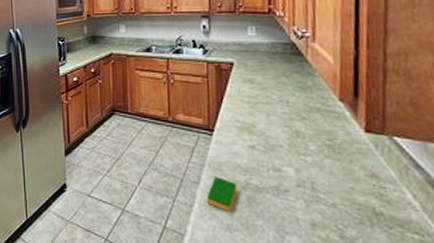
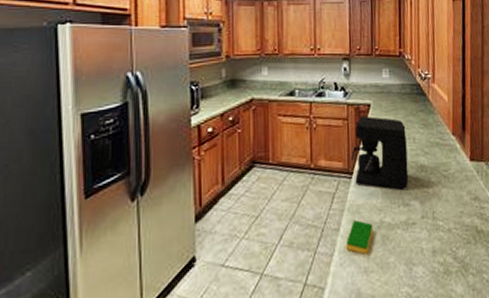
coffee maker: none [212,74,280,155] -> present [351,115,409,191]

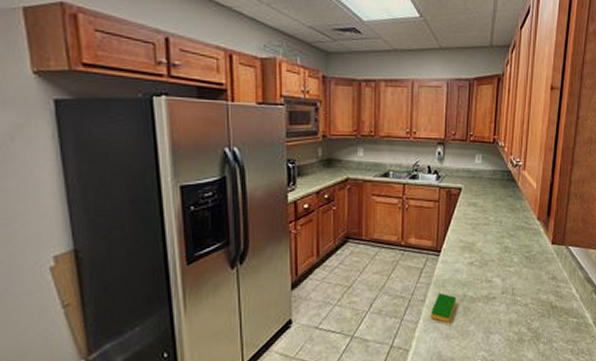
coffee maker: present [351,115,409,191] -> none [440,198,494,269]

